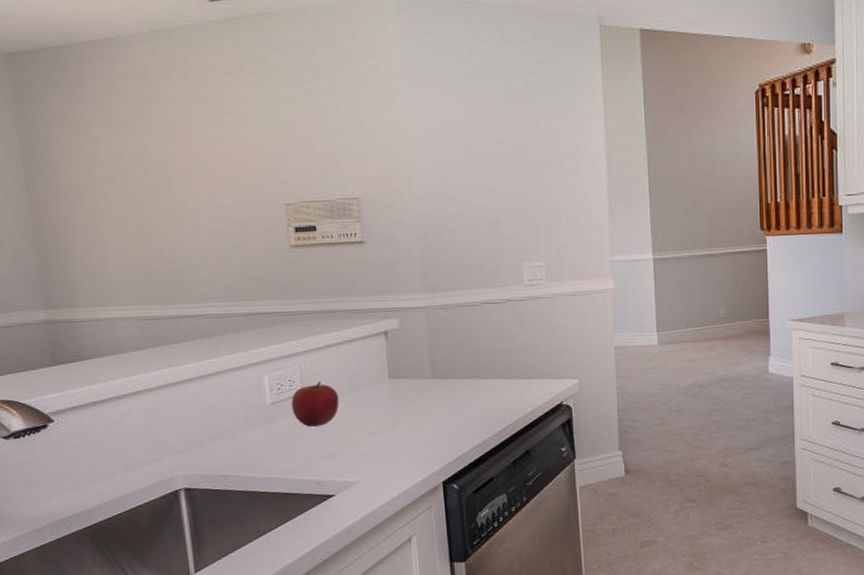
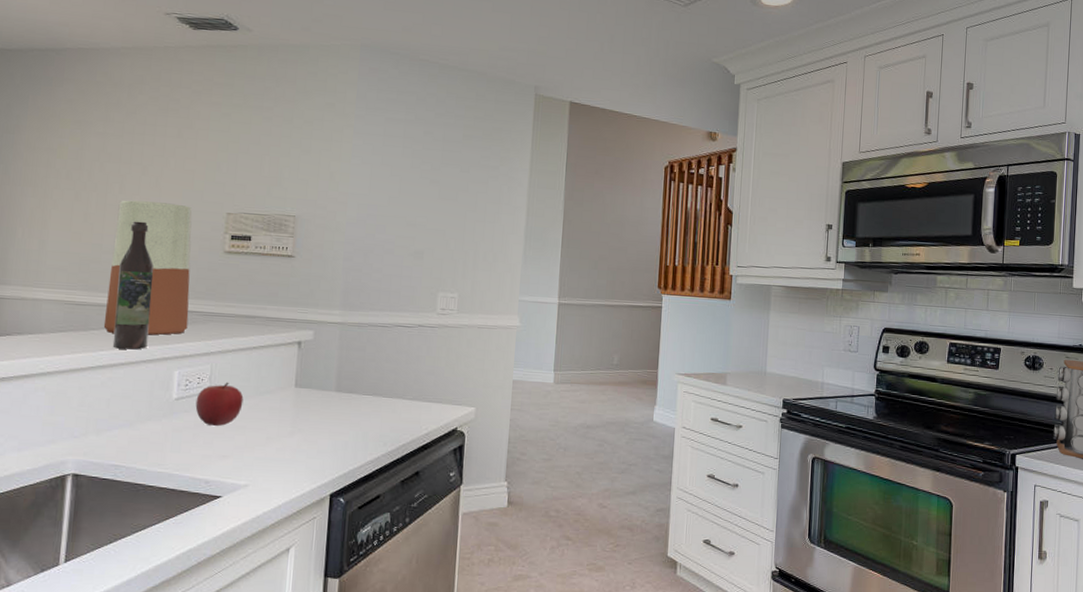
vase: none [171,200,269,345] -> present [103,200,192,335]
wine bottle: none [186,224,232,360] -> present [112,221,154,350]

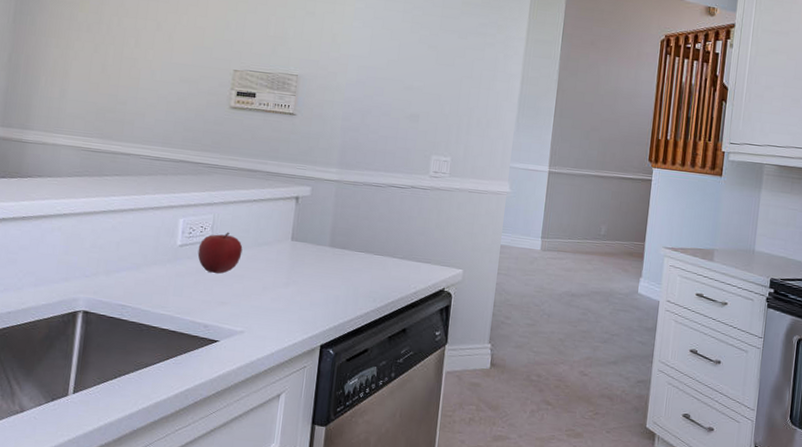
vase: present [103,200,192,335] -> none [116,54,202,184]
wine bottle: present [112,221,154,350] -> none [123,74,164,197]

